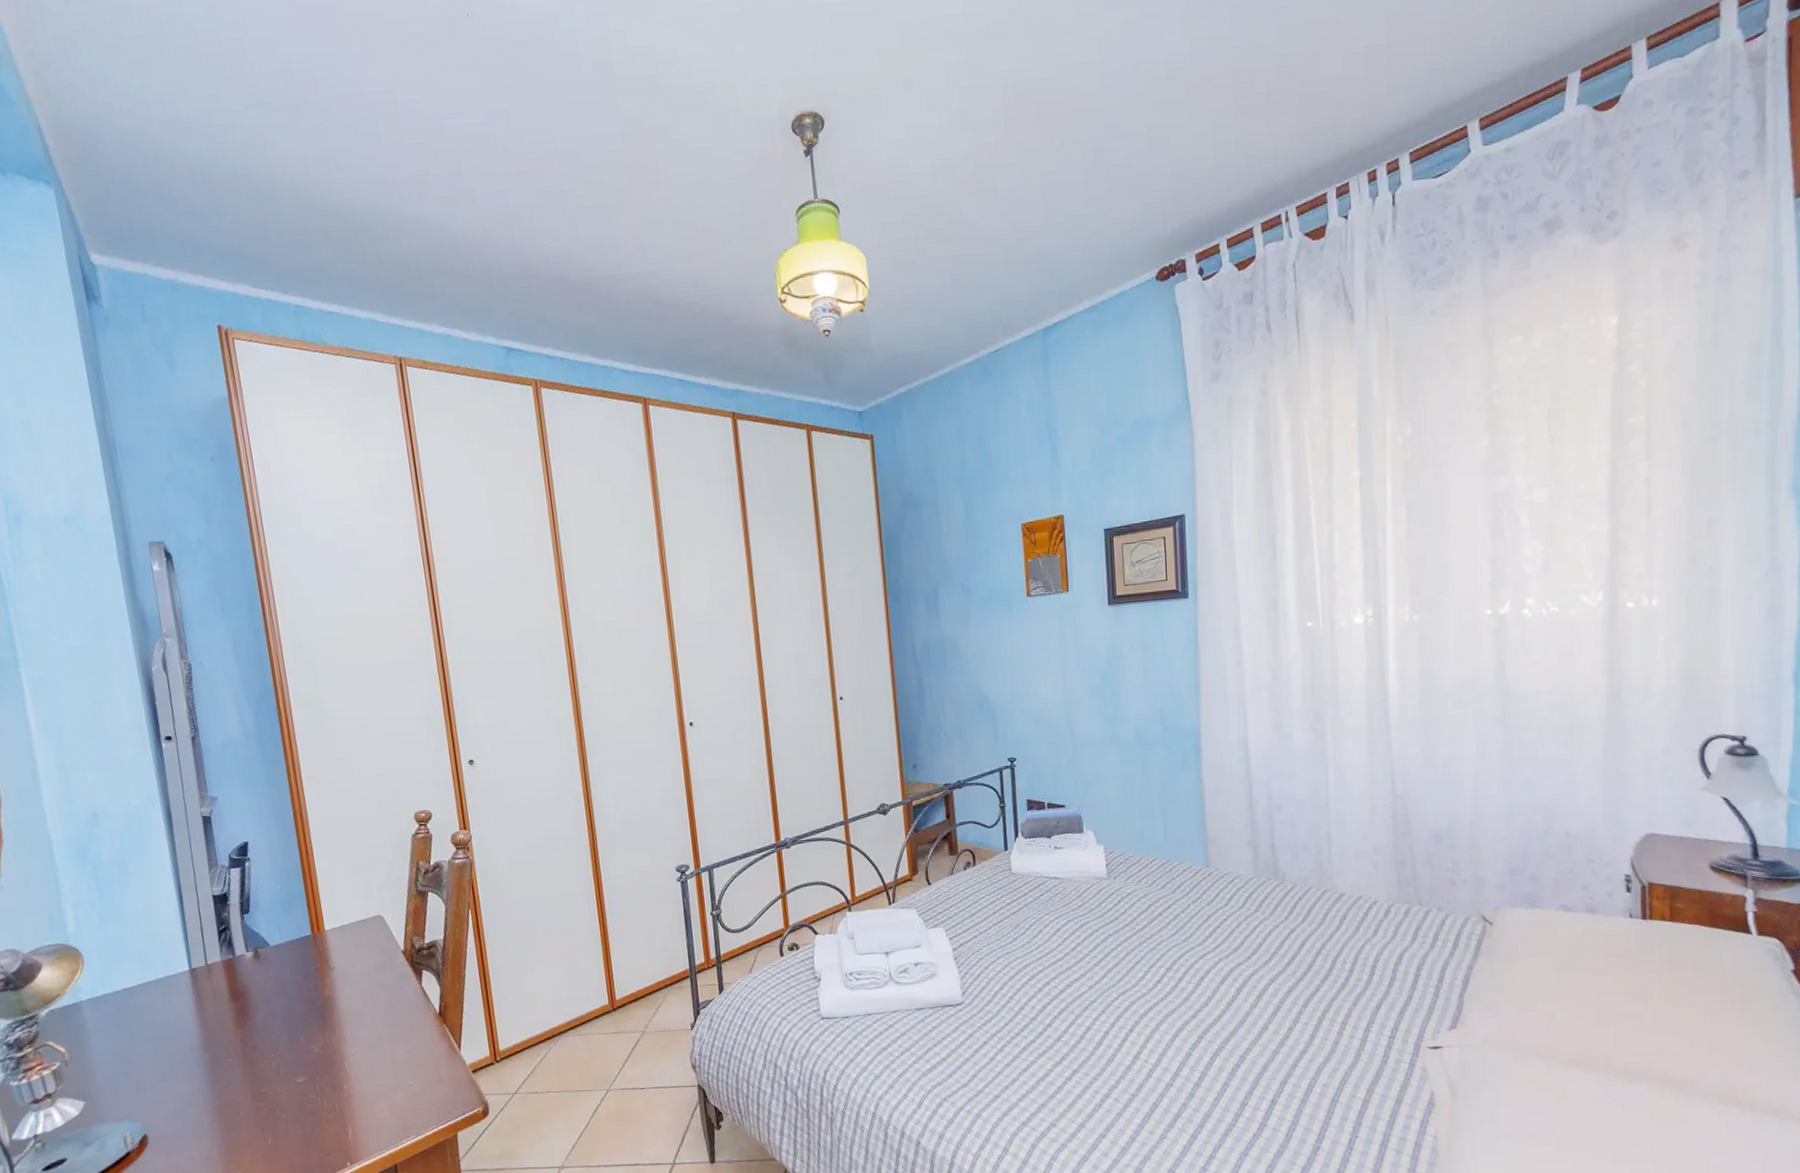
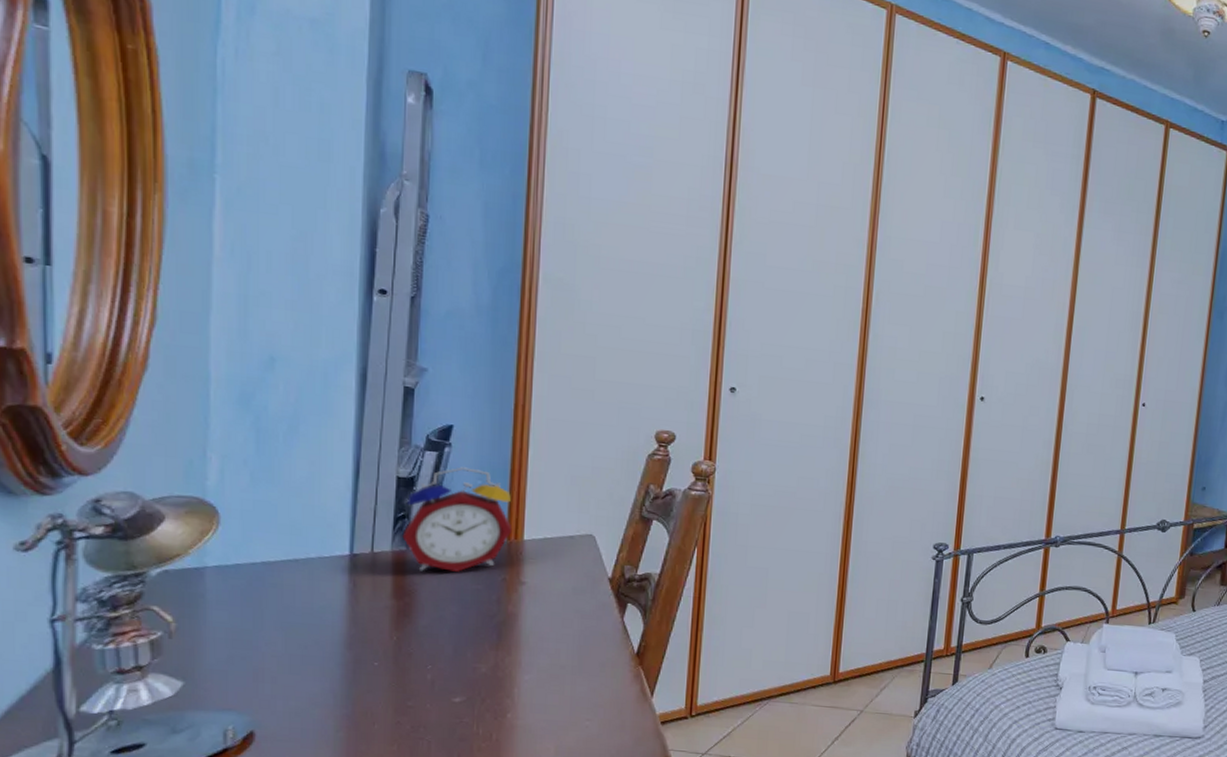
alarm clock: none [225,876,315,974] -> present [402,467,513,572]

